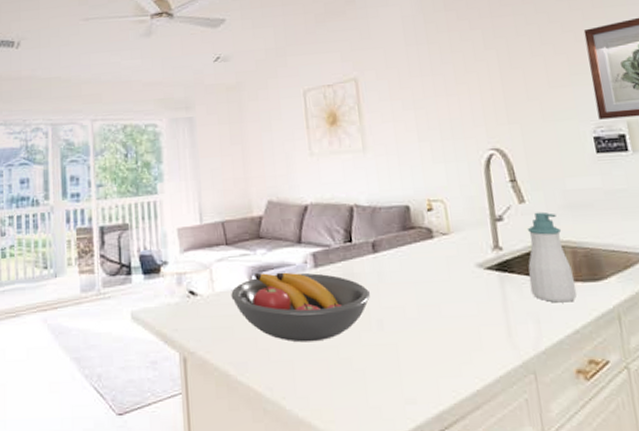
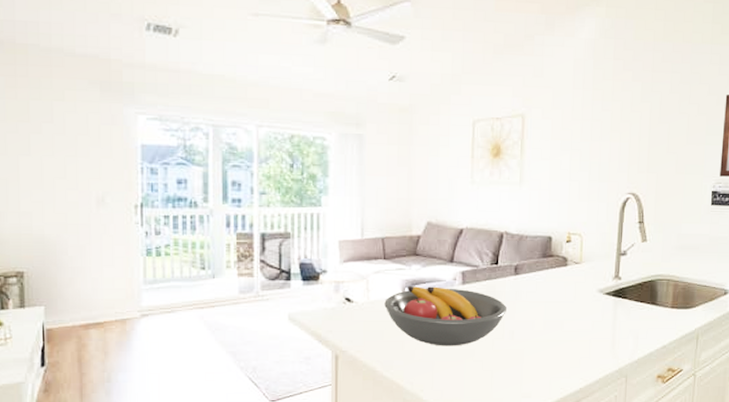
soap bottle: present [528,211,577,303] -> none [636,250,672,324]

